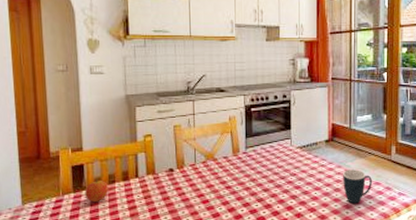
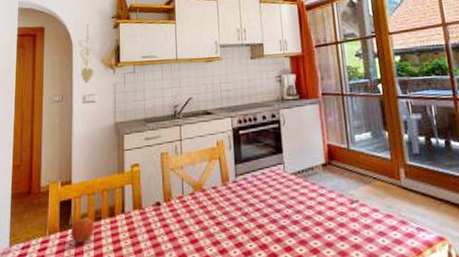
mug: present [343,169,372,204] -> none [346,199,383,243]

